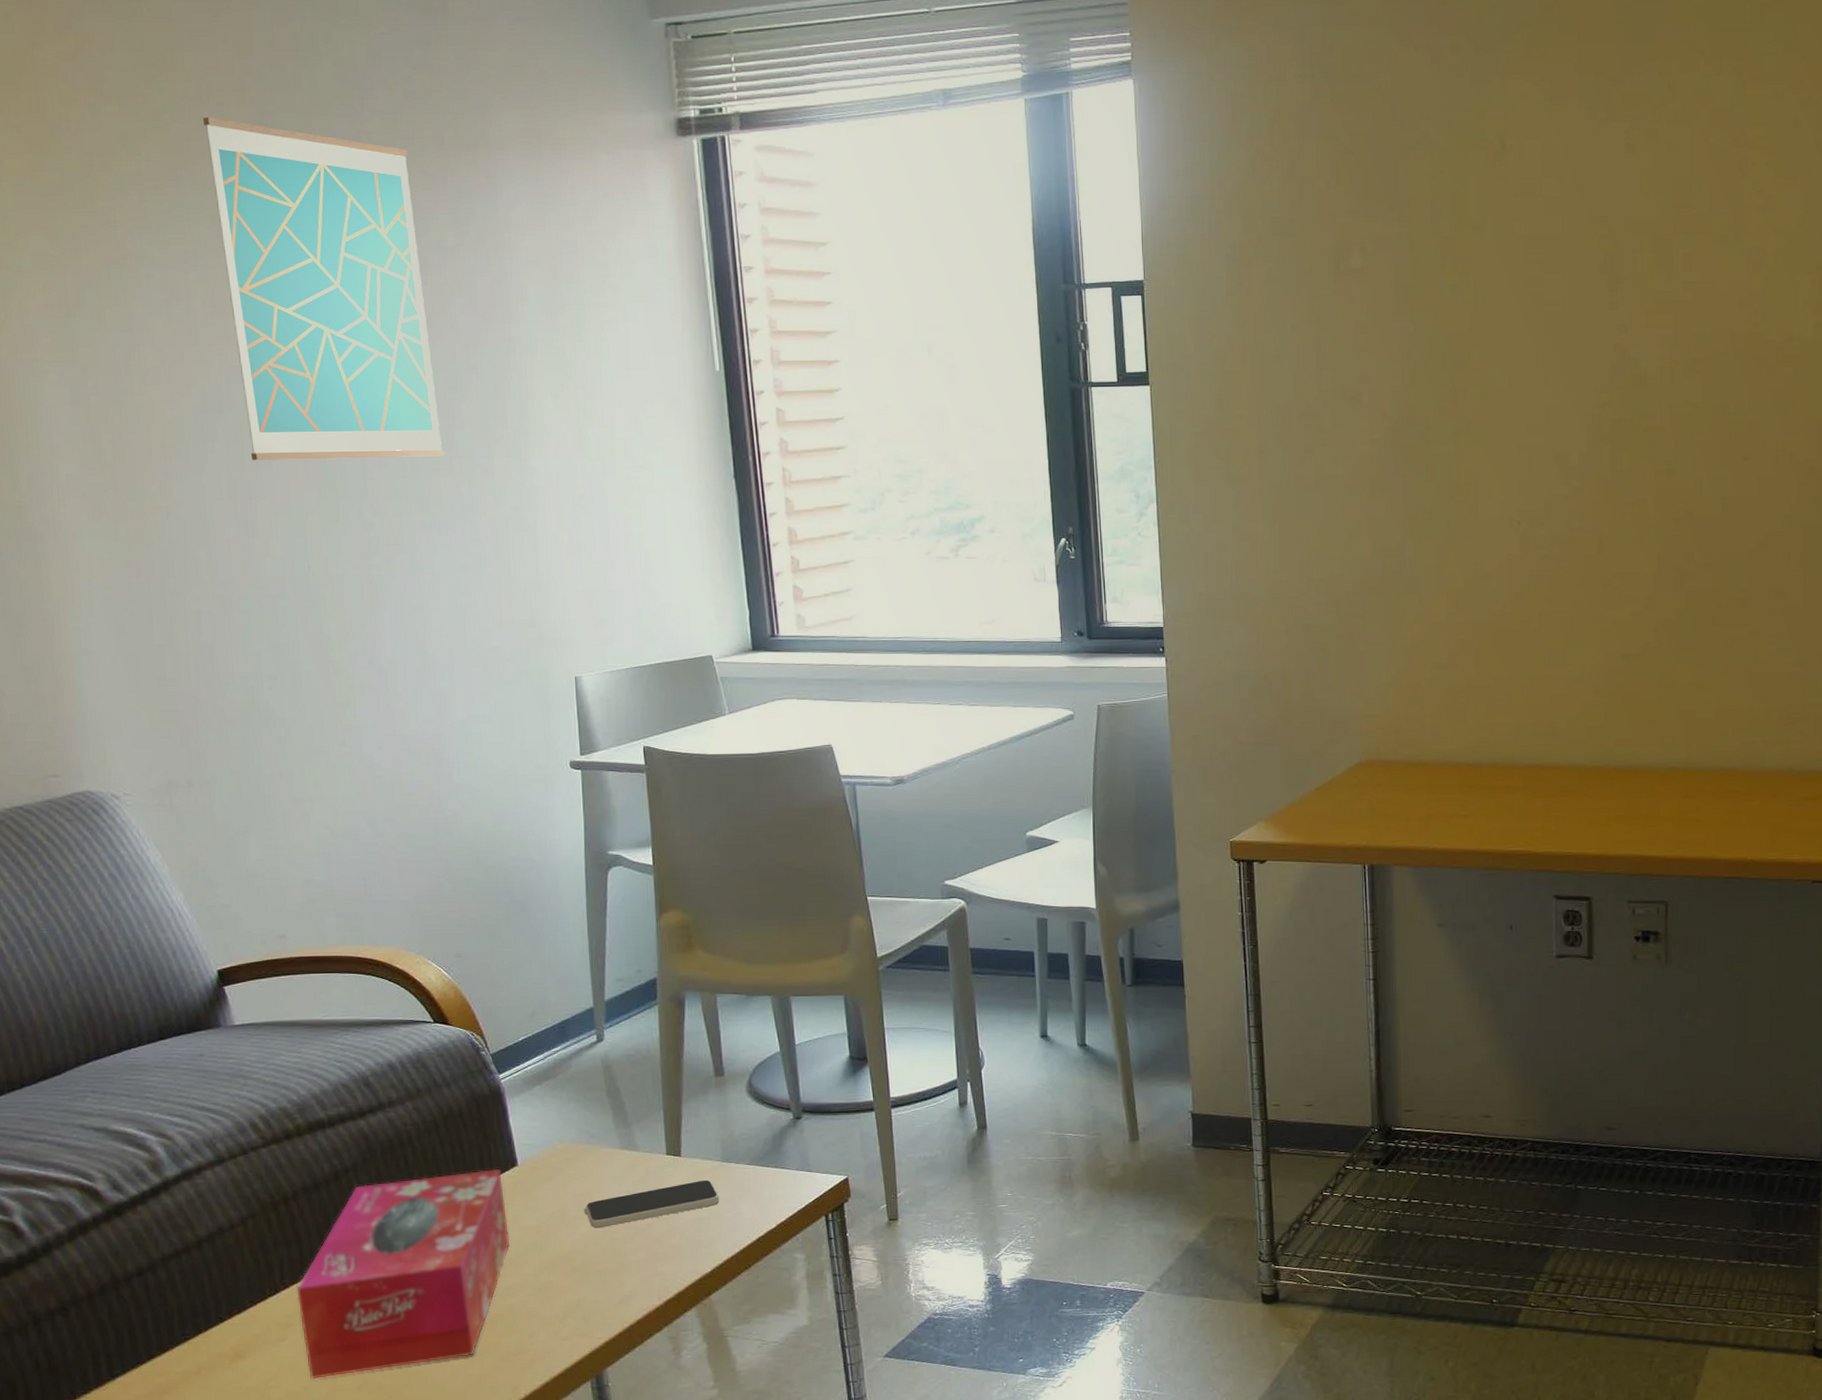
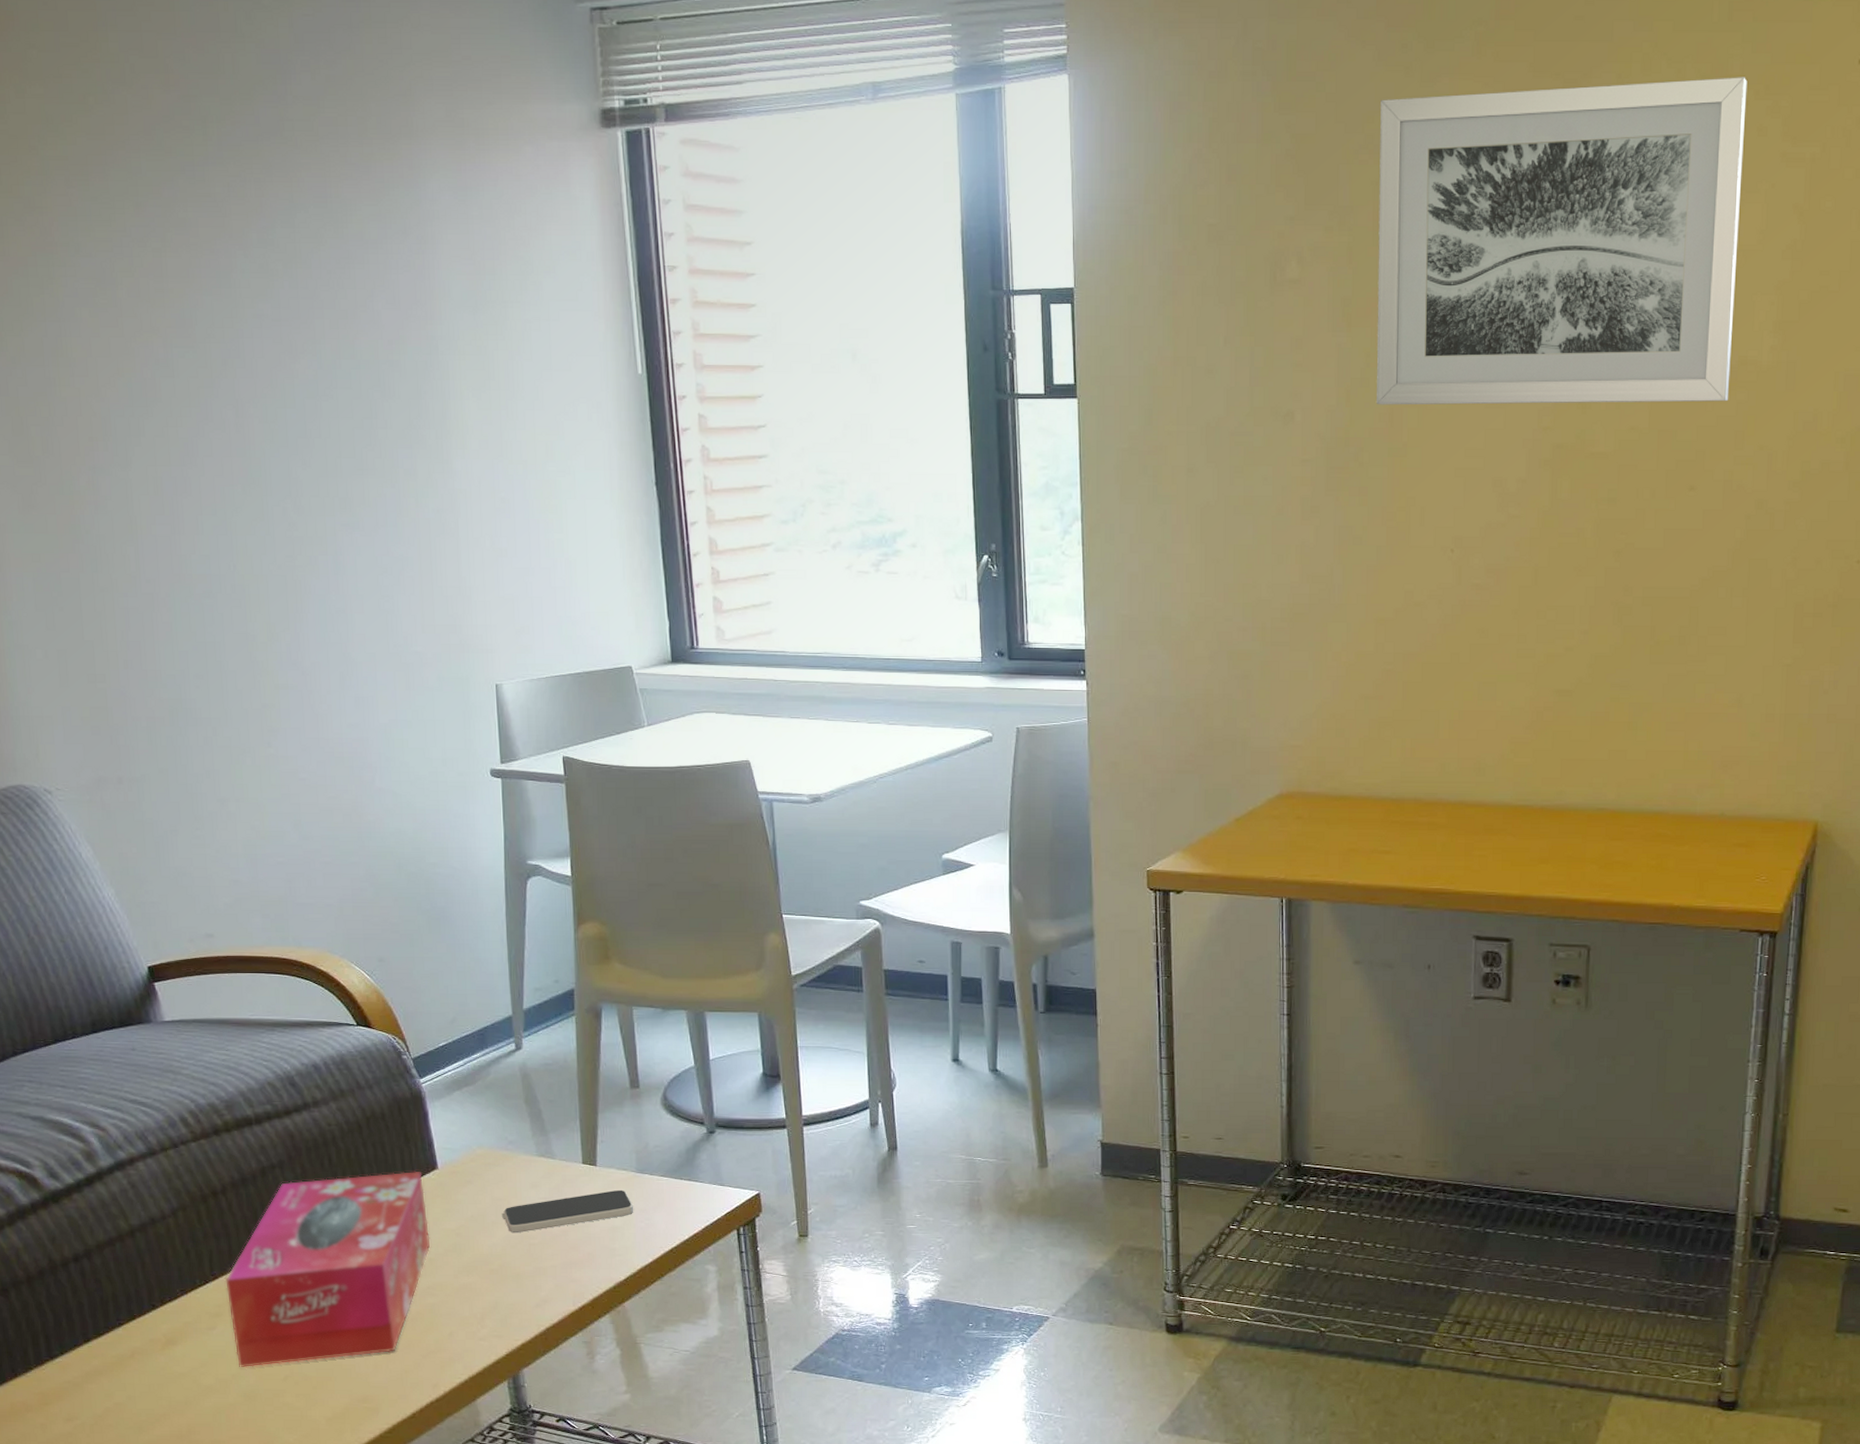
wall art: present [203,117,445,460] -> none [127,101,368,457]
wall art: none [1434,73,1781,386] -> present [1376,77,1748,405]

